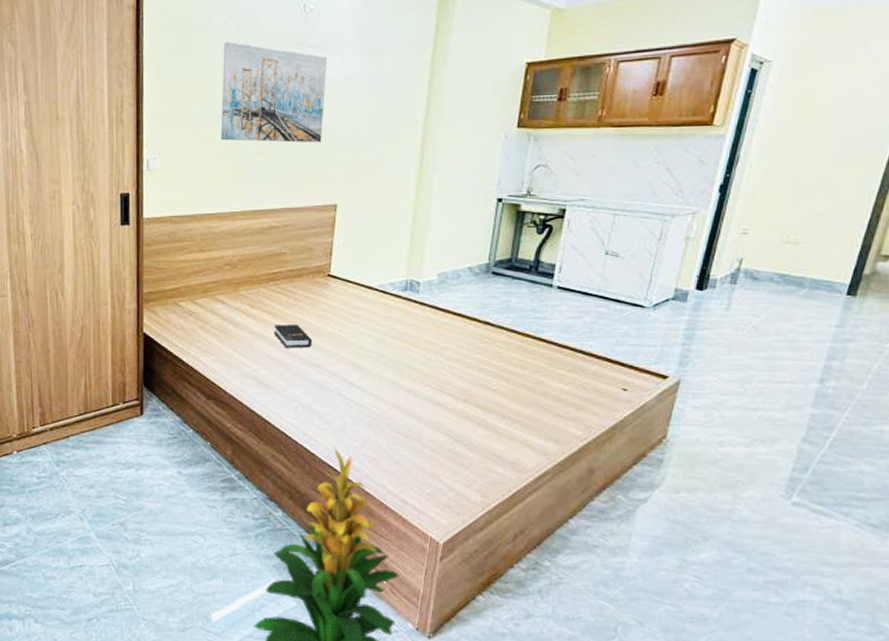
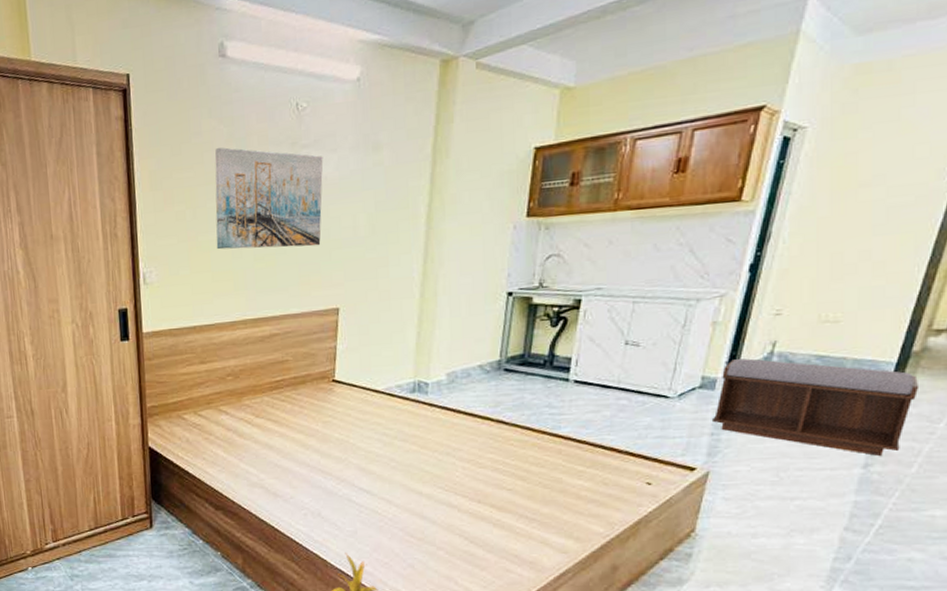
hardback book: present [274,325,312,348] -> none [279,432,319,456]
bench: none [684,274,870,371] -> present [713,358,920,456]

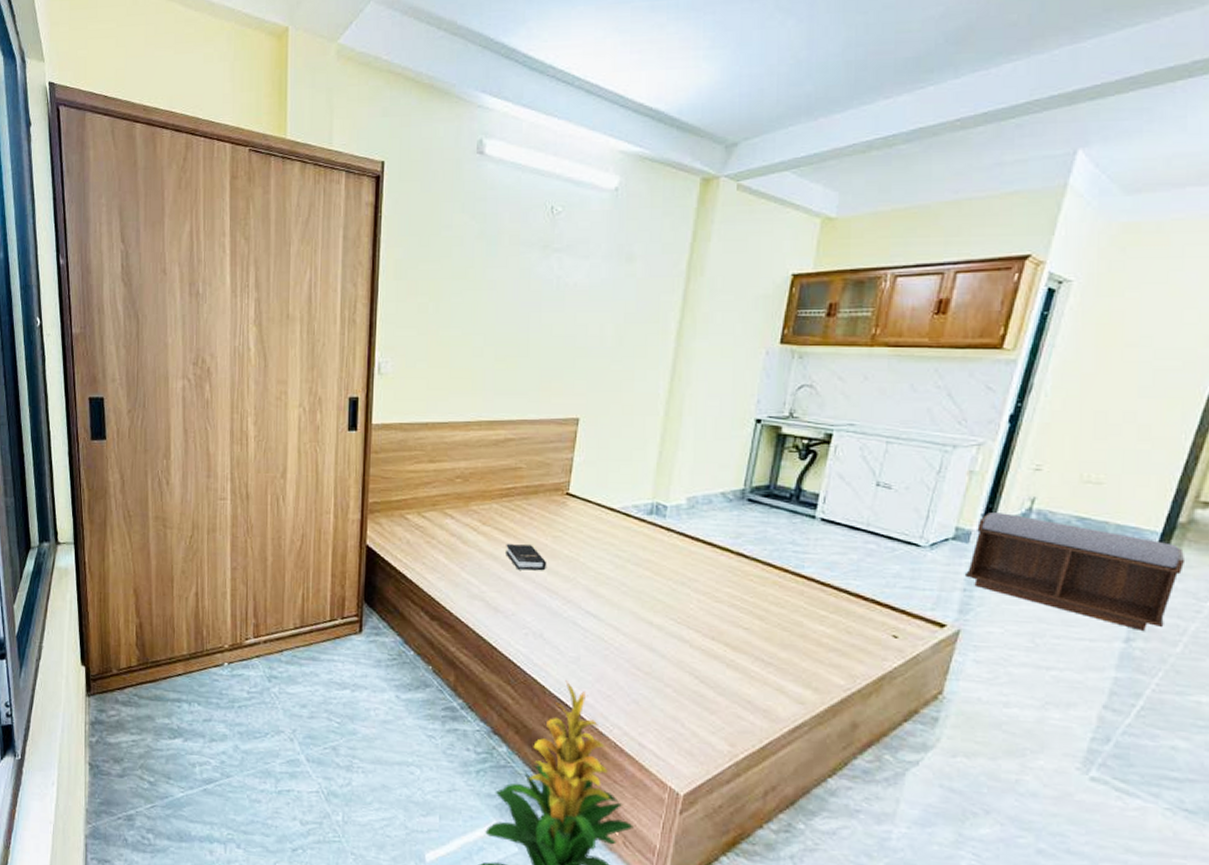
wall art: present [214,147,324,250] -> none [457,242,575,352]
hardback book: none [279,432,319,456] -> present [506,544,546,571]

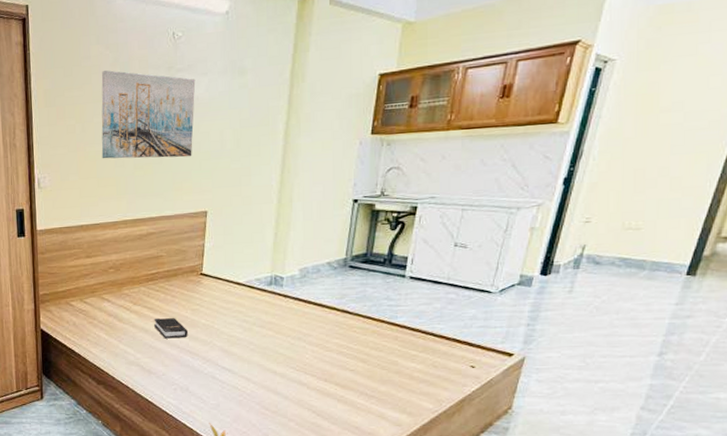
wall art: none [457,242,575,352] -> present [101,69,196,159]
bench: present [966,512,1186,631] -> none [529,260,709,345]

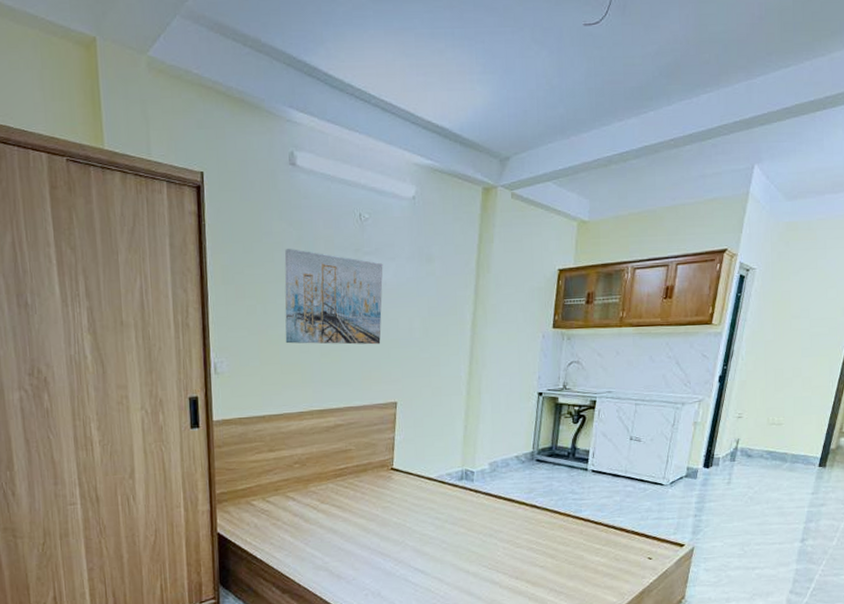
hardback book: present [154,318,188,339] -> none [343,517,379,540]

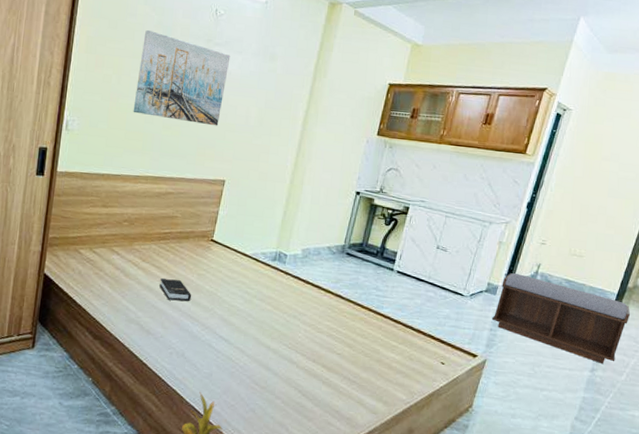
hardback book: none [343,517,379,540] -> present [159,278,191,301]
bench: none [696,453,836,532] -> present [492,273,631,364]

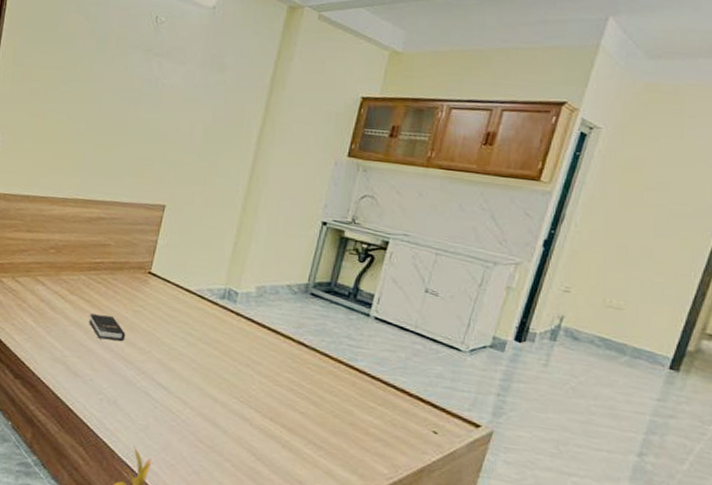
wall art: present [133,29,231,126] -> none [62,39,173,145]
bench: present [492,273,631,364] -> none [500,326,693,447]

